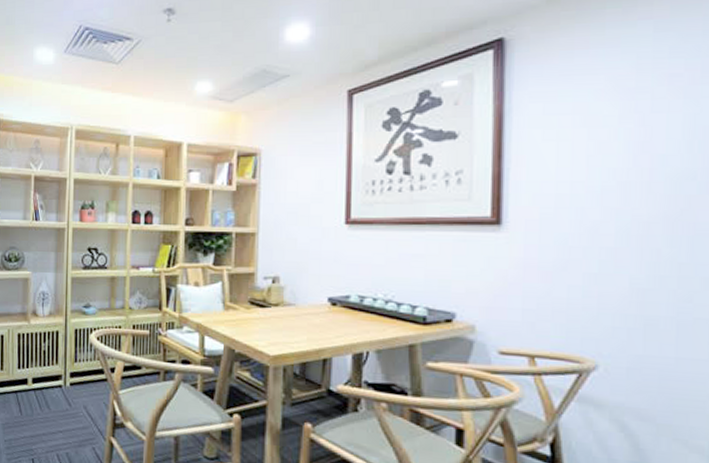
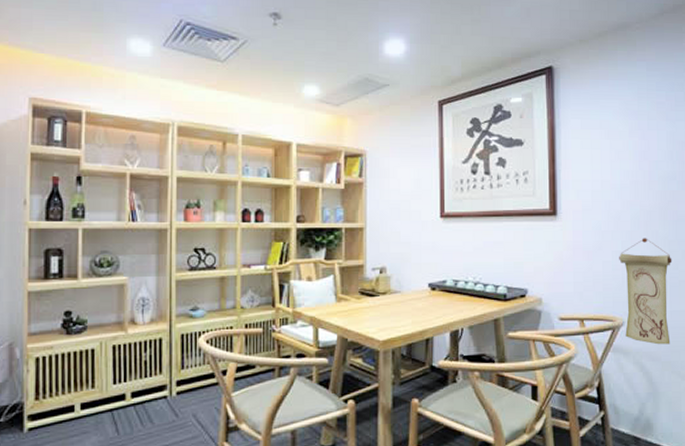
wall scroll: none [594,257,683,403] -> present [619,238,672,345]

